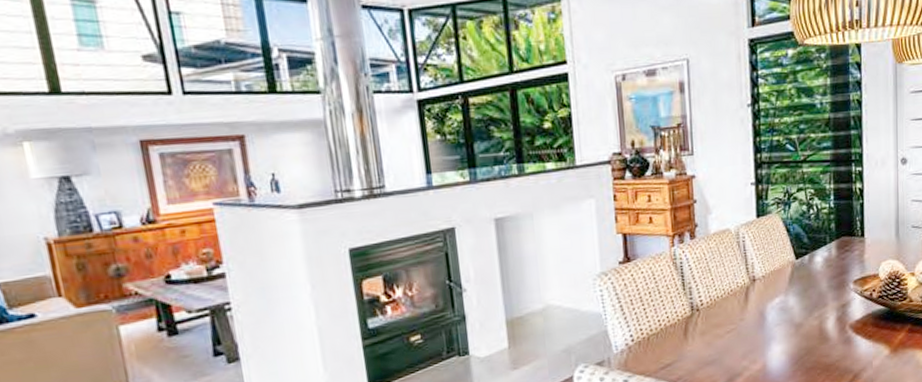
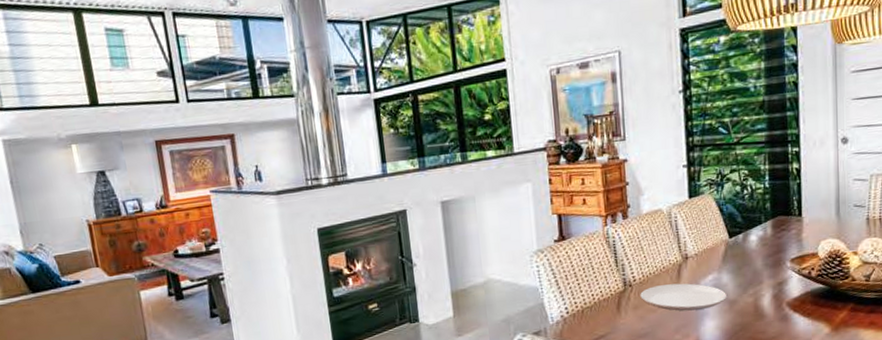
plate: none [707,306,793,336] -> present [640,283,726,311]

